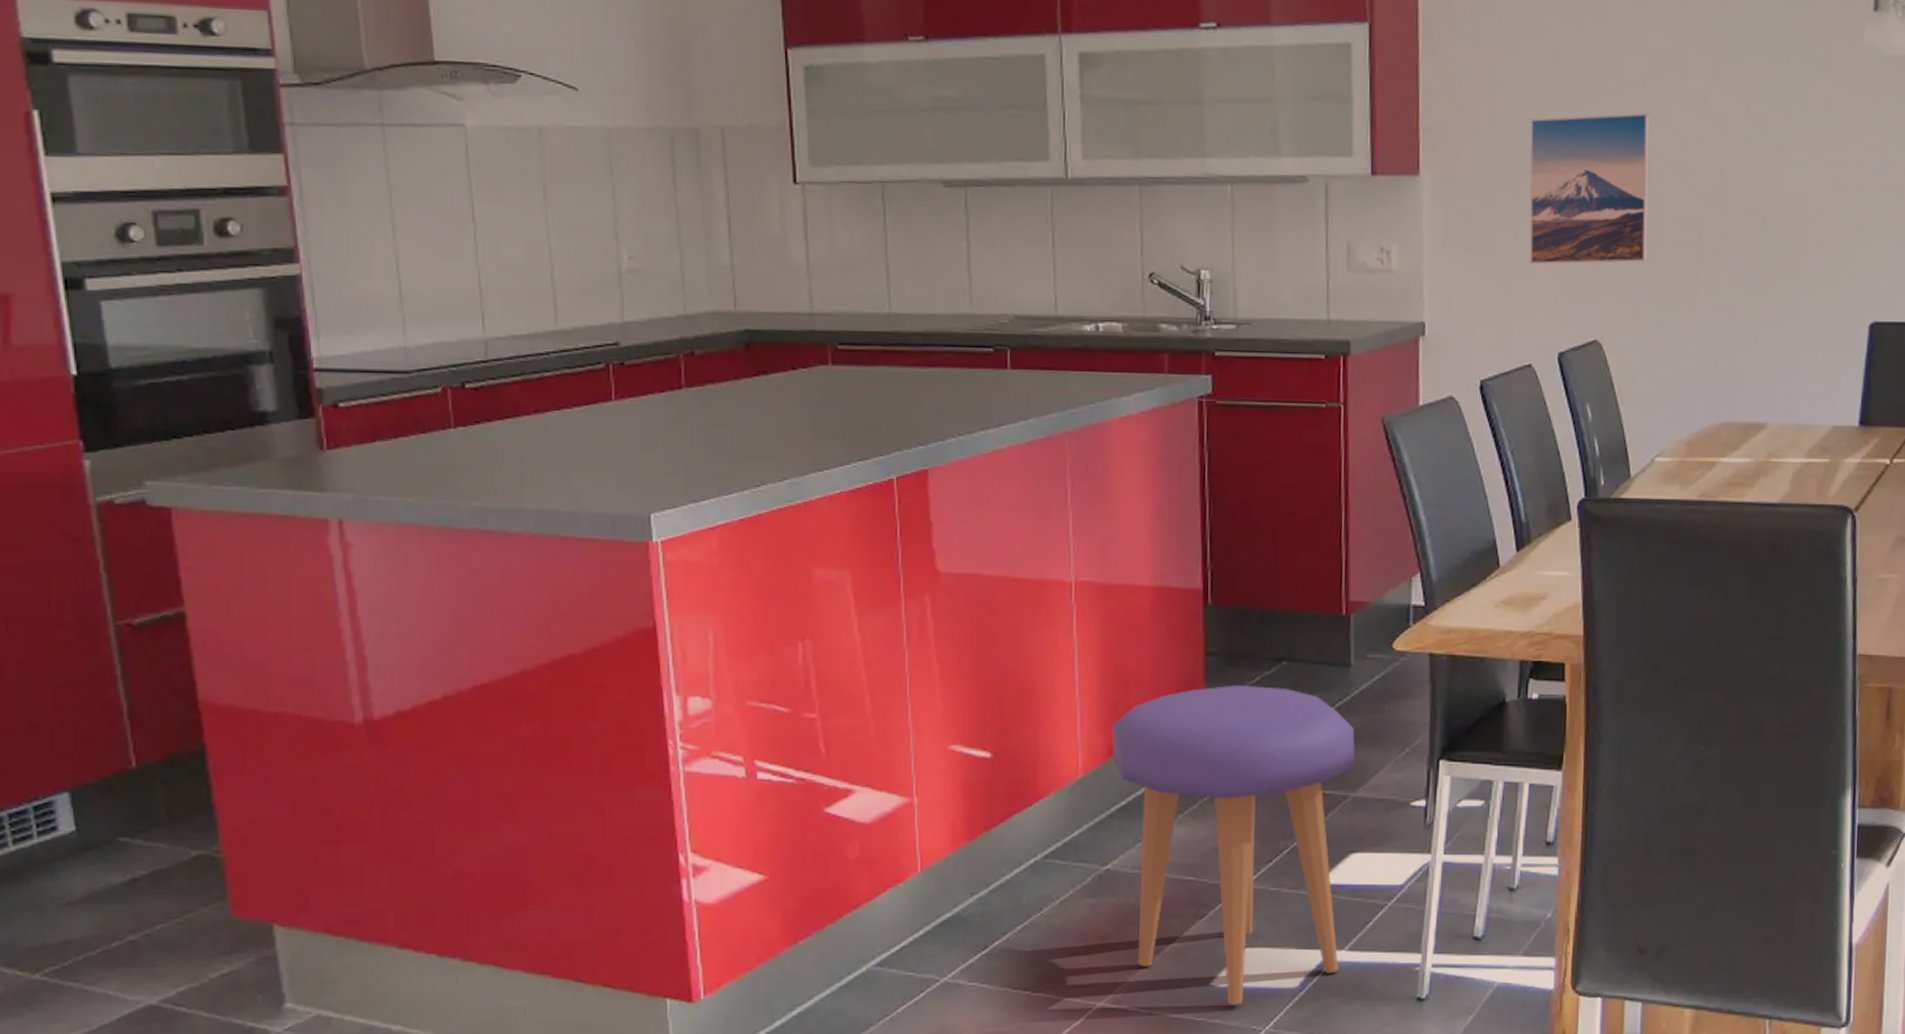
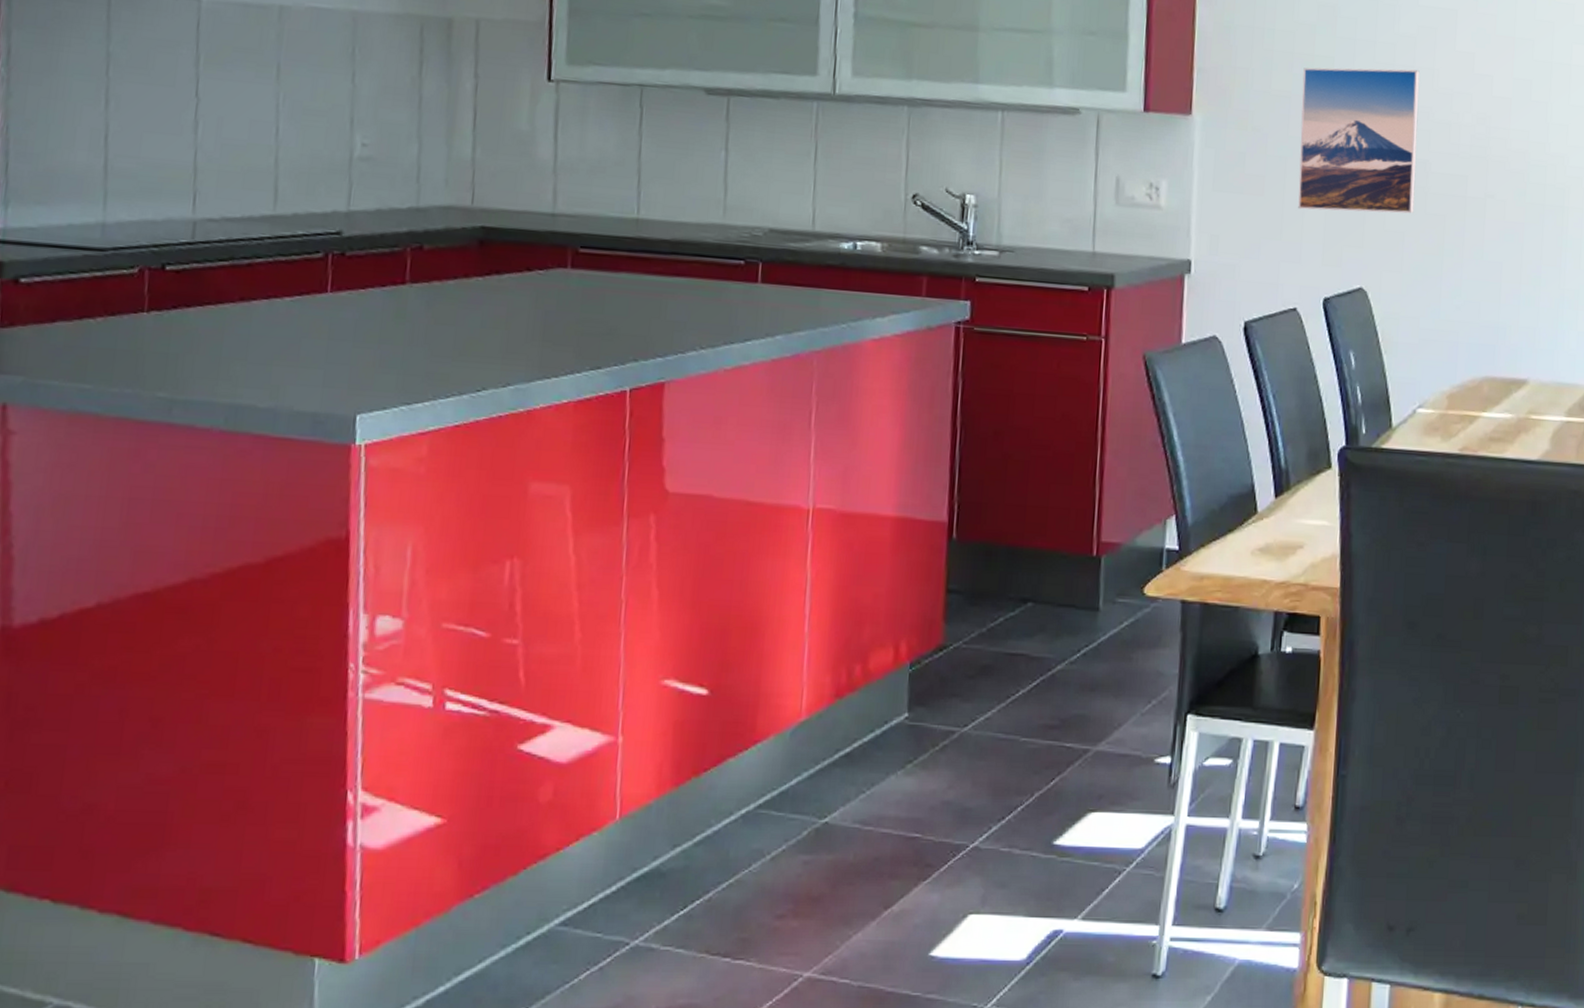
stool: present [1111,684,1356,1005] -> none [840,625,1100,979]

